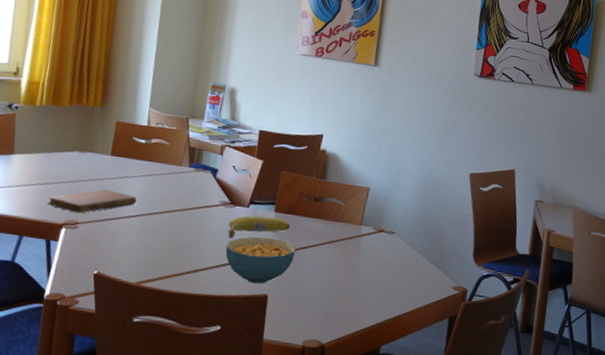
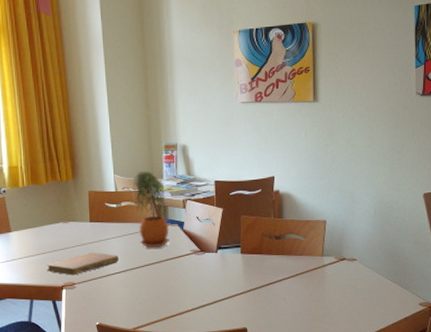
potted plant: none [165,108,204,194] -> present [132,170,170,248]
cereal bowl: present [225,237,295,284] -> none [203,277,265,319]
fruit: present [228,215,291,239] -> none [202,259,257,282]

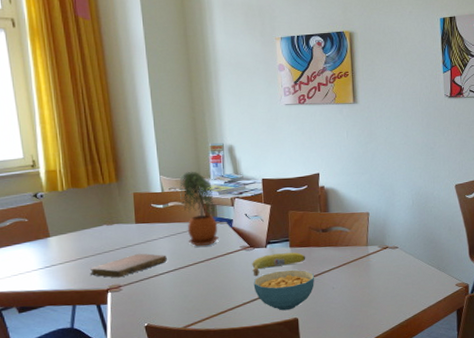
fruit: none [202,259,257,282] -> present [252,252,306,277]
cereal bowl: none [203,277,265,319] -> present [253,269,314,311]

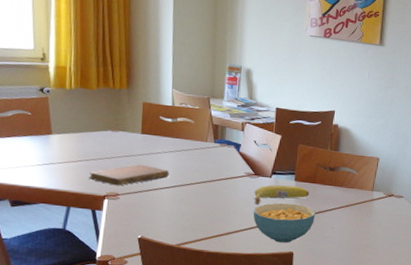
potted plant: present [179,171,219,247] -> none [190,88,225,167]

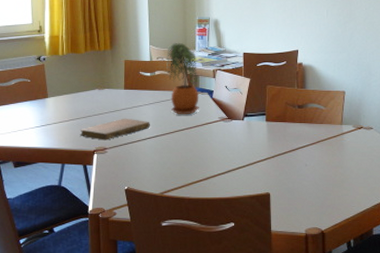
potted plant: none [190,88,225,167] -> present [166,42,199,115]
cereal bowl: present [253,203,315,243] -> none [229,144,288,184]
fruit: present [254,185,310,205] -> none [229,127,281,148]

